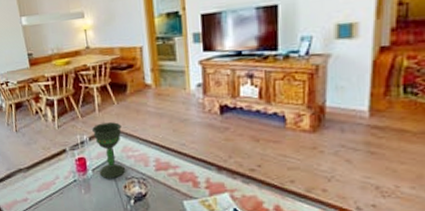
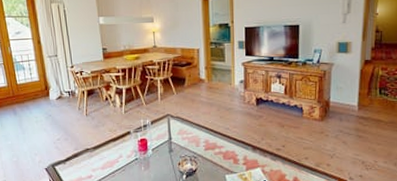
chalice: present [92,122,126,178] -> none [154,109,181,157]

